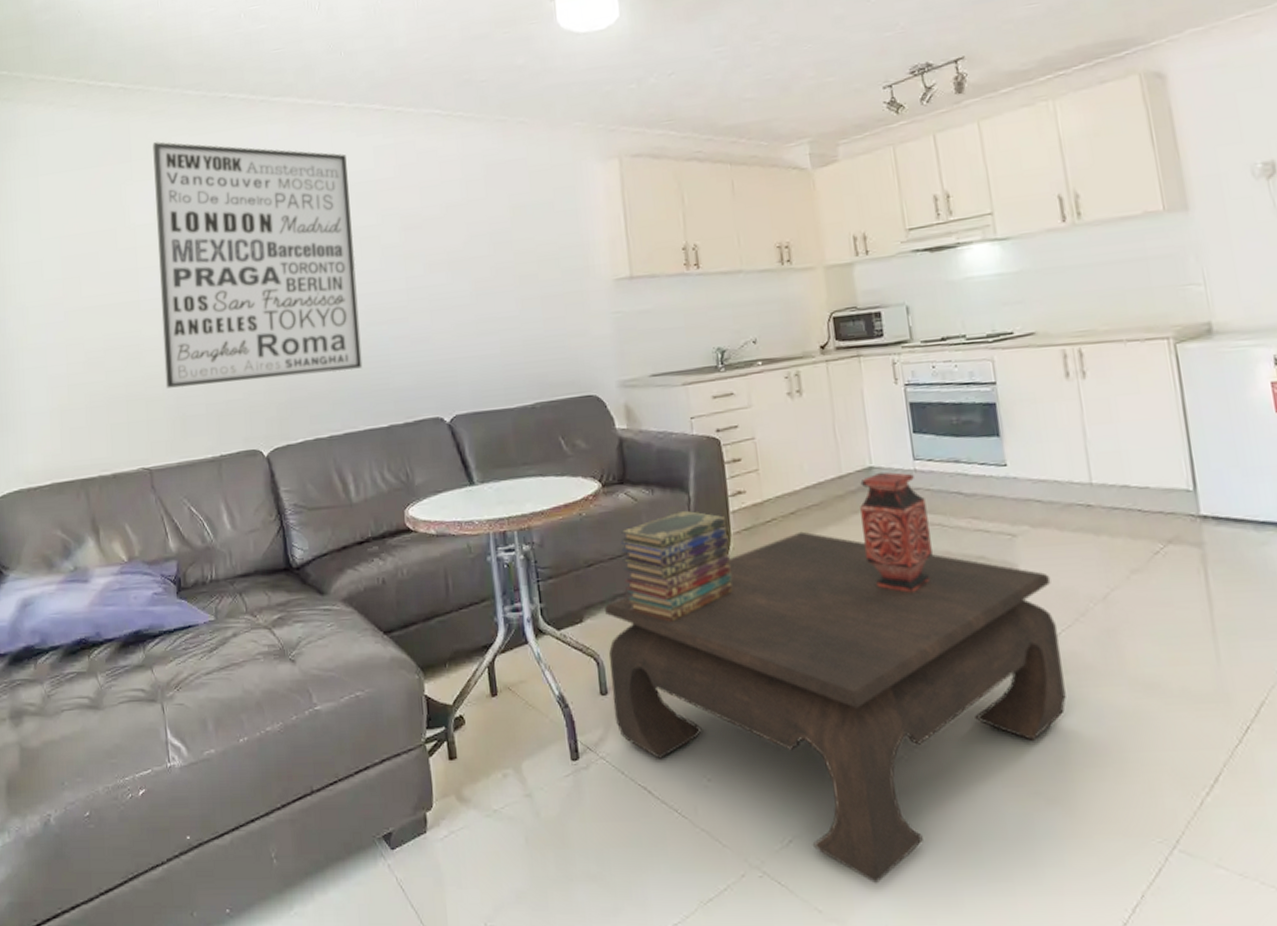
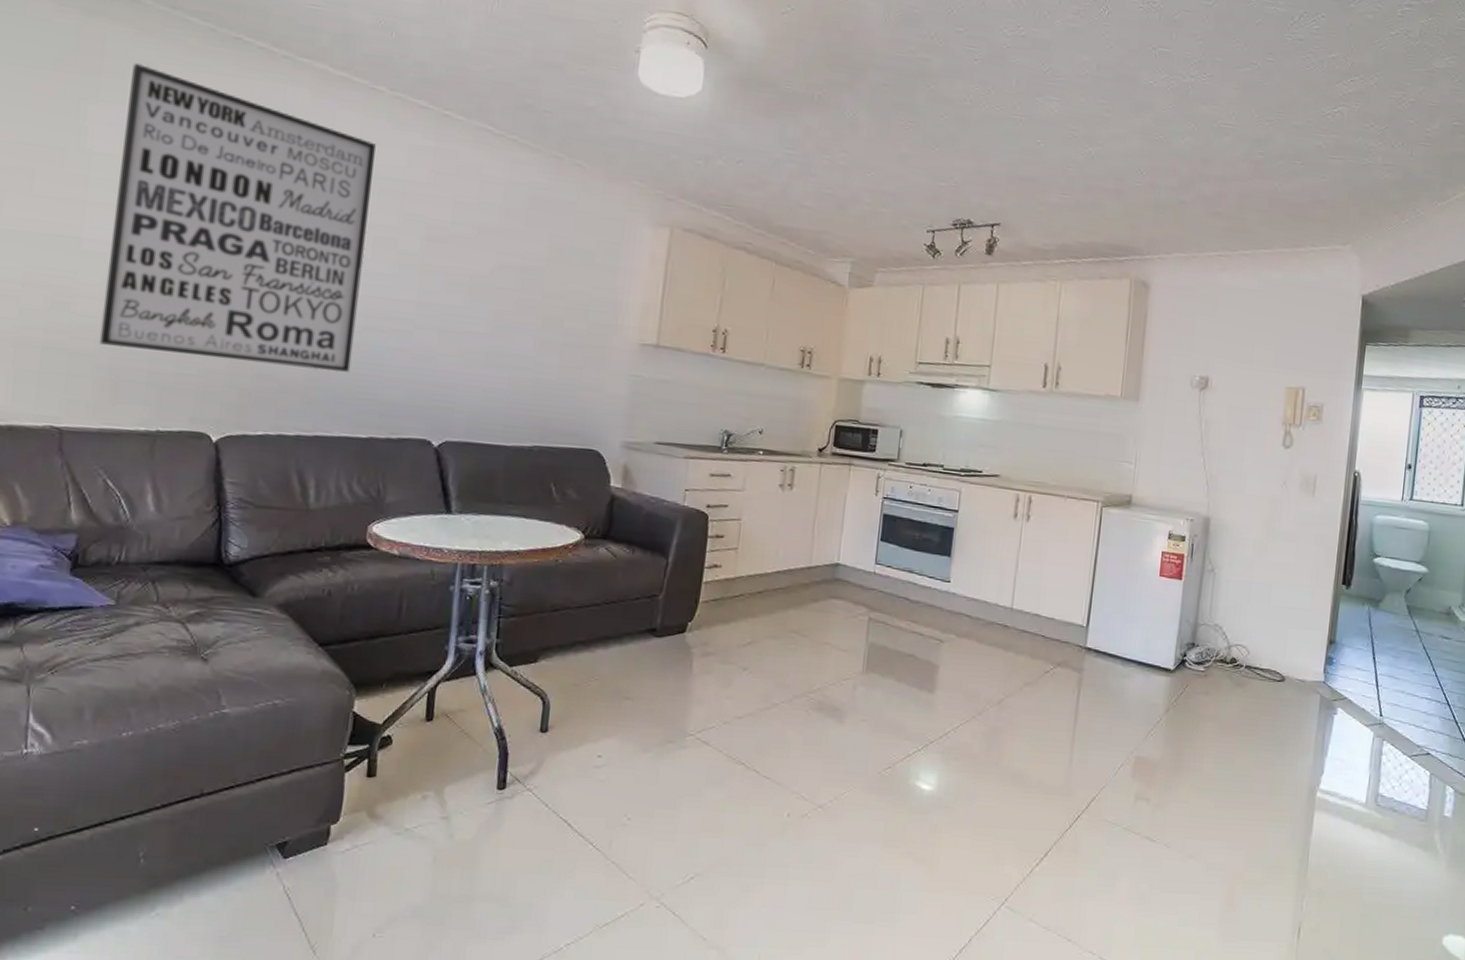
coffee table: present [605,531,1067,884] -> none [549,609,962,919]
book stack: present [621,510,733,622] -> none [584,573,697,674]
vase: present [860,471,932,593] -> none [815,569,877,677]

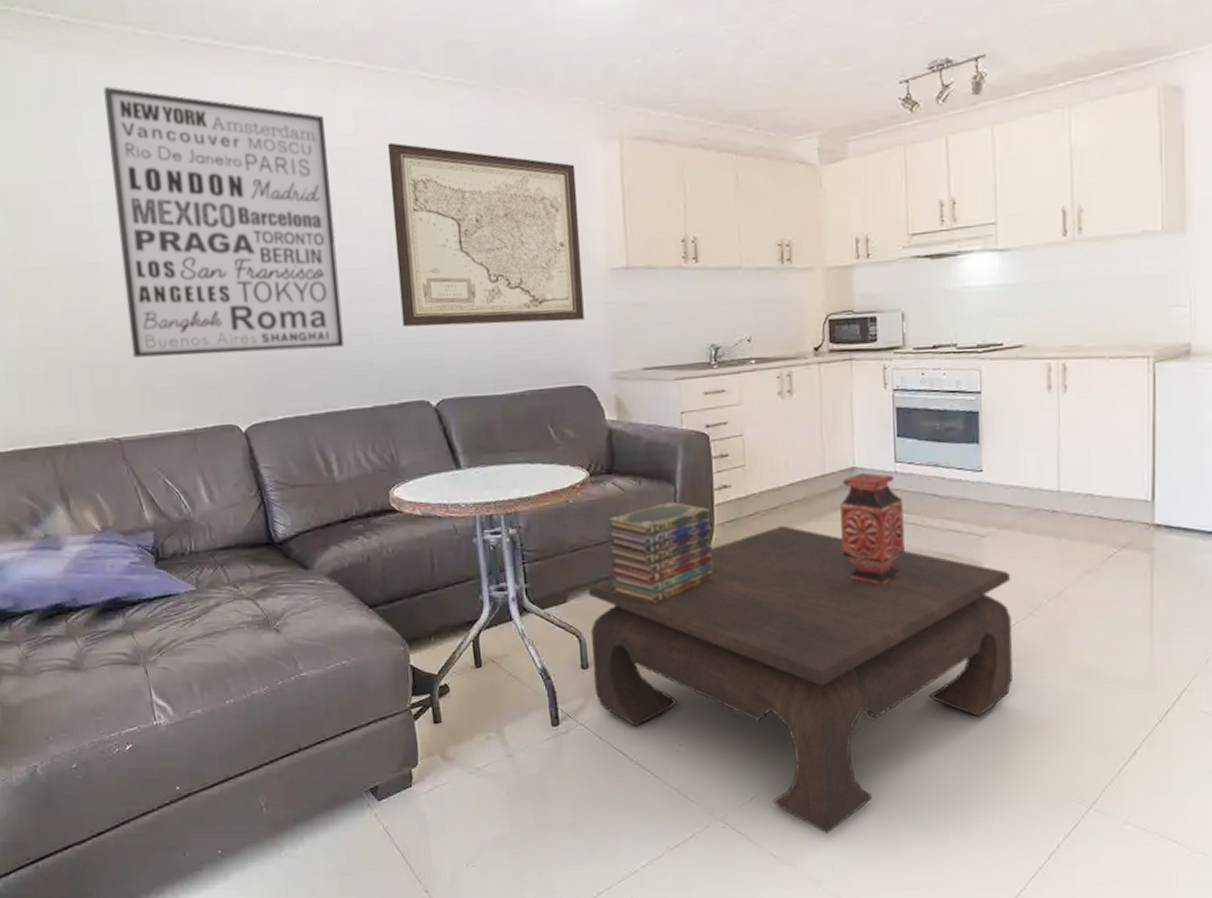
wall art: none [418,184,624,388] -> present [387,142,584,327]
coffee table: none [549,609,962,919] -> present [588,525,1013,834]
book stack: none [584,573,697,674] -> present [606,501,713,605]
vase: none [815,569,877,677] -> present [840,472,905,585]

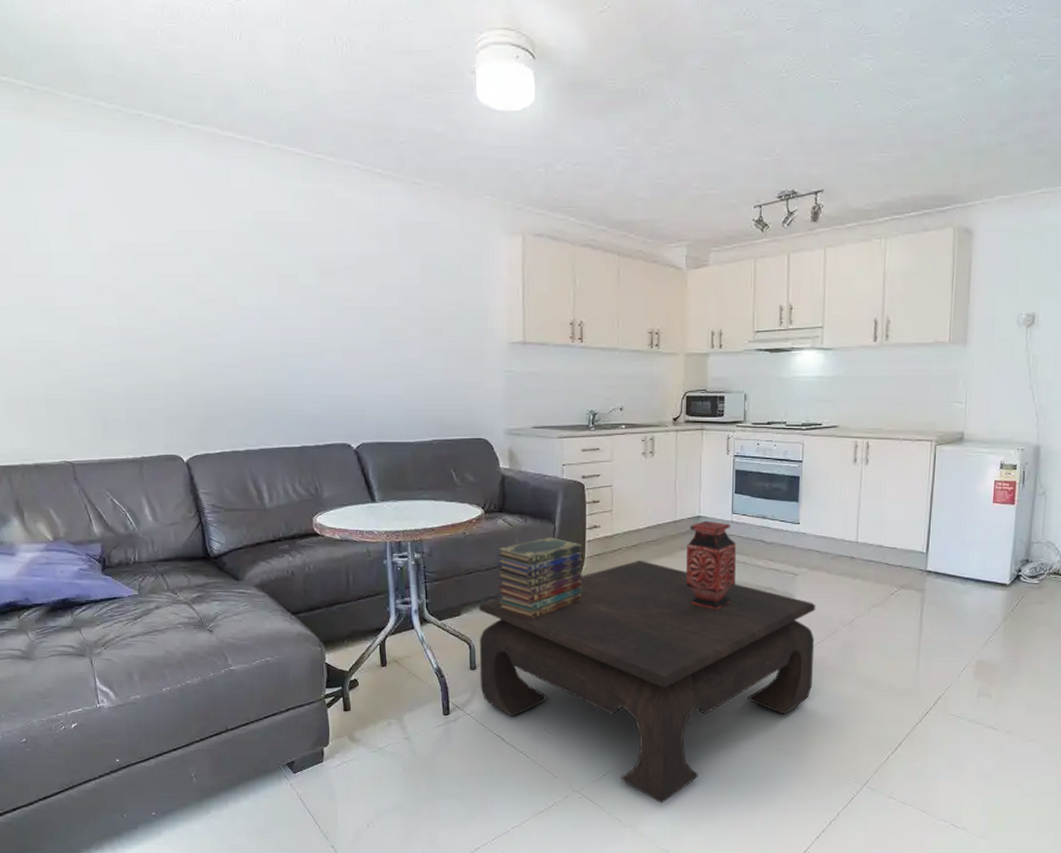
wall art: present [103,85,345,358] -> none [64,149,278,395]
wall art: present [387,142,584,327] -> none [322,222,486,384]

